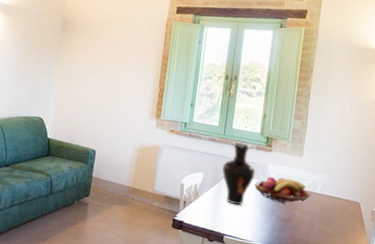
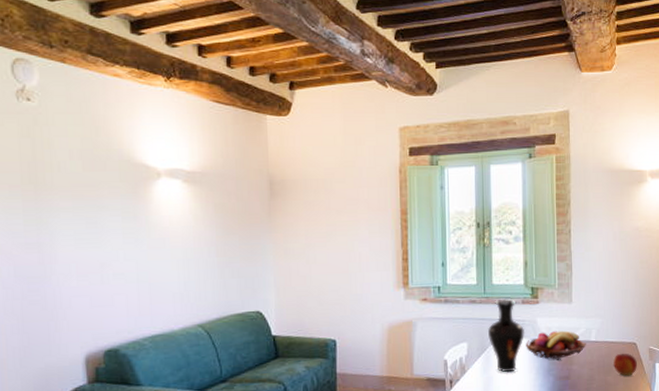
apple: none [334,209,358,231] -> present [613,353,637,376]

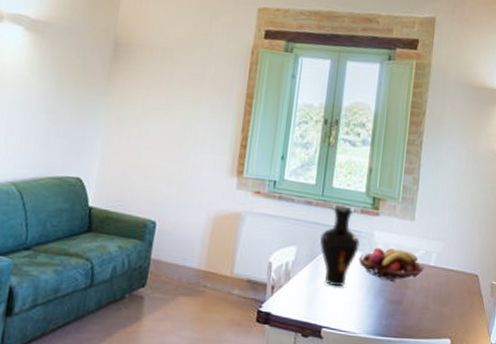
apple: present [613,353,637,376] -> none [451,284,477,311]

